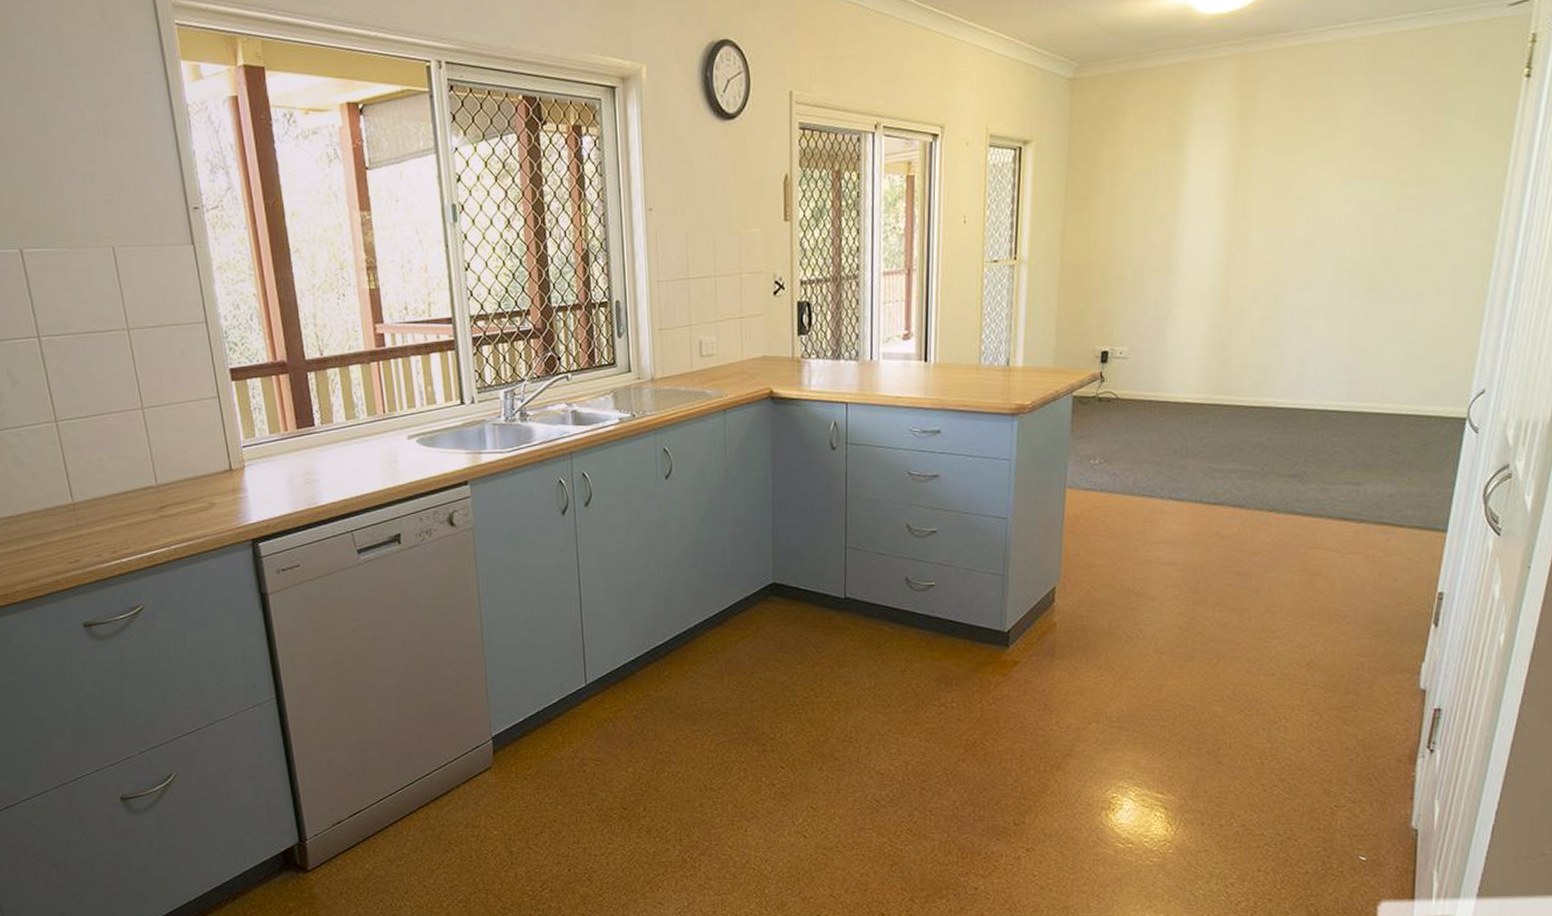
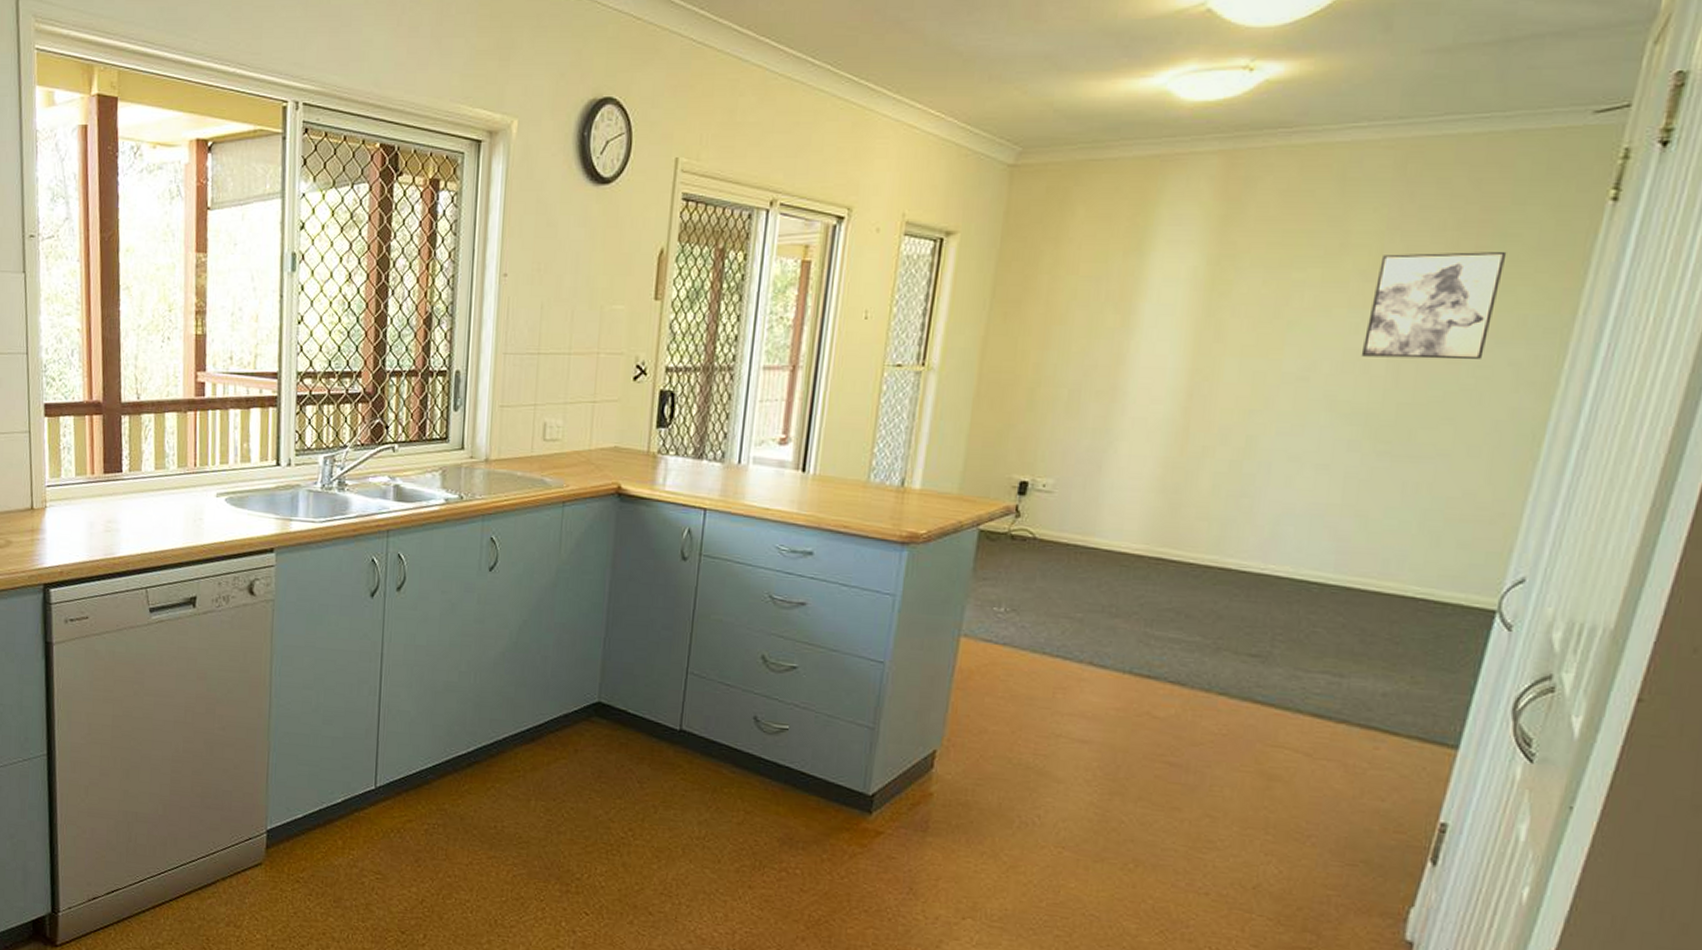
wall art: none [1353,124,1454,221] -> present [1361,251,1507,360]

